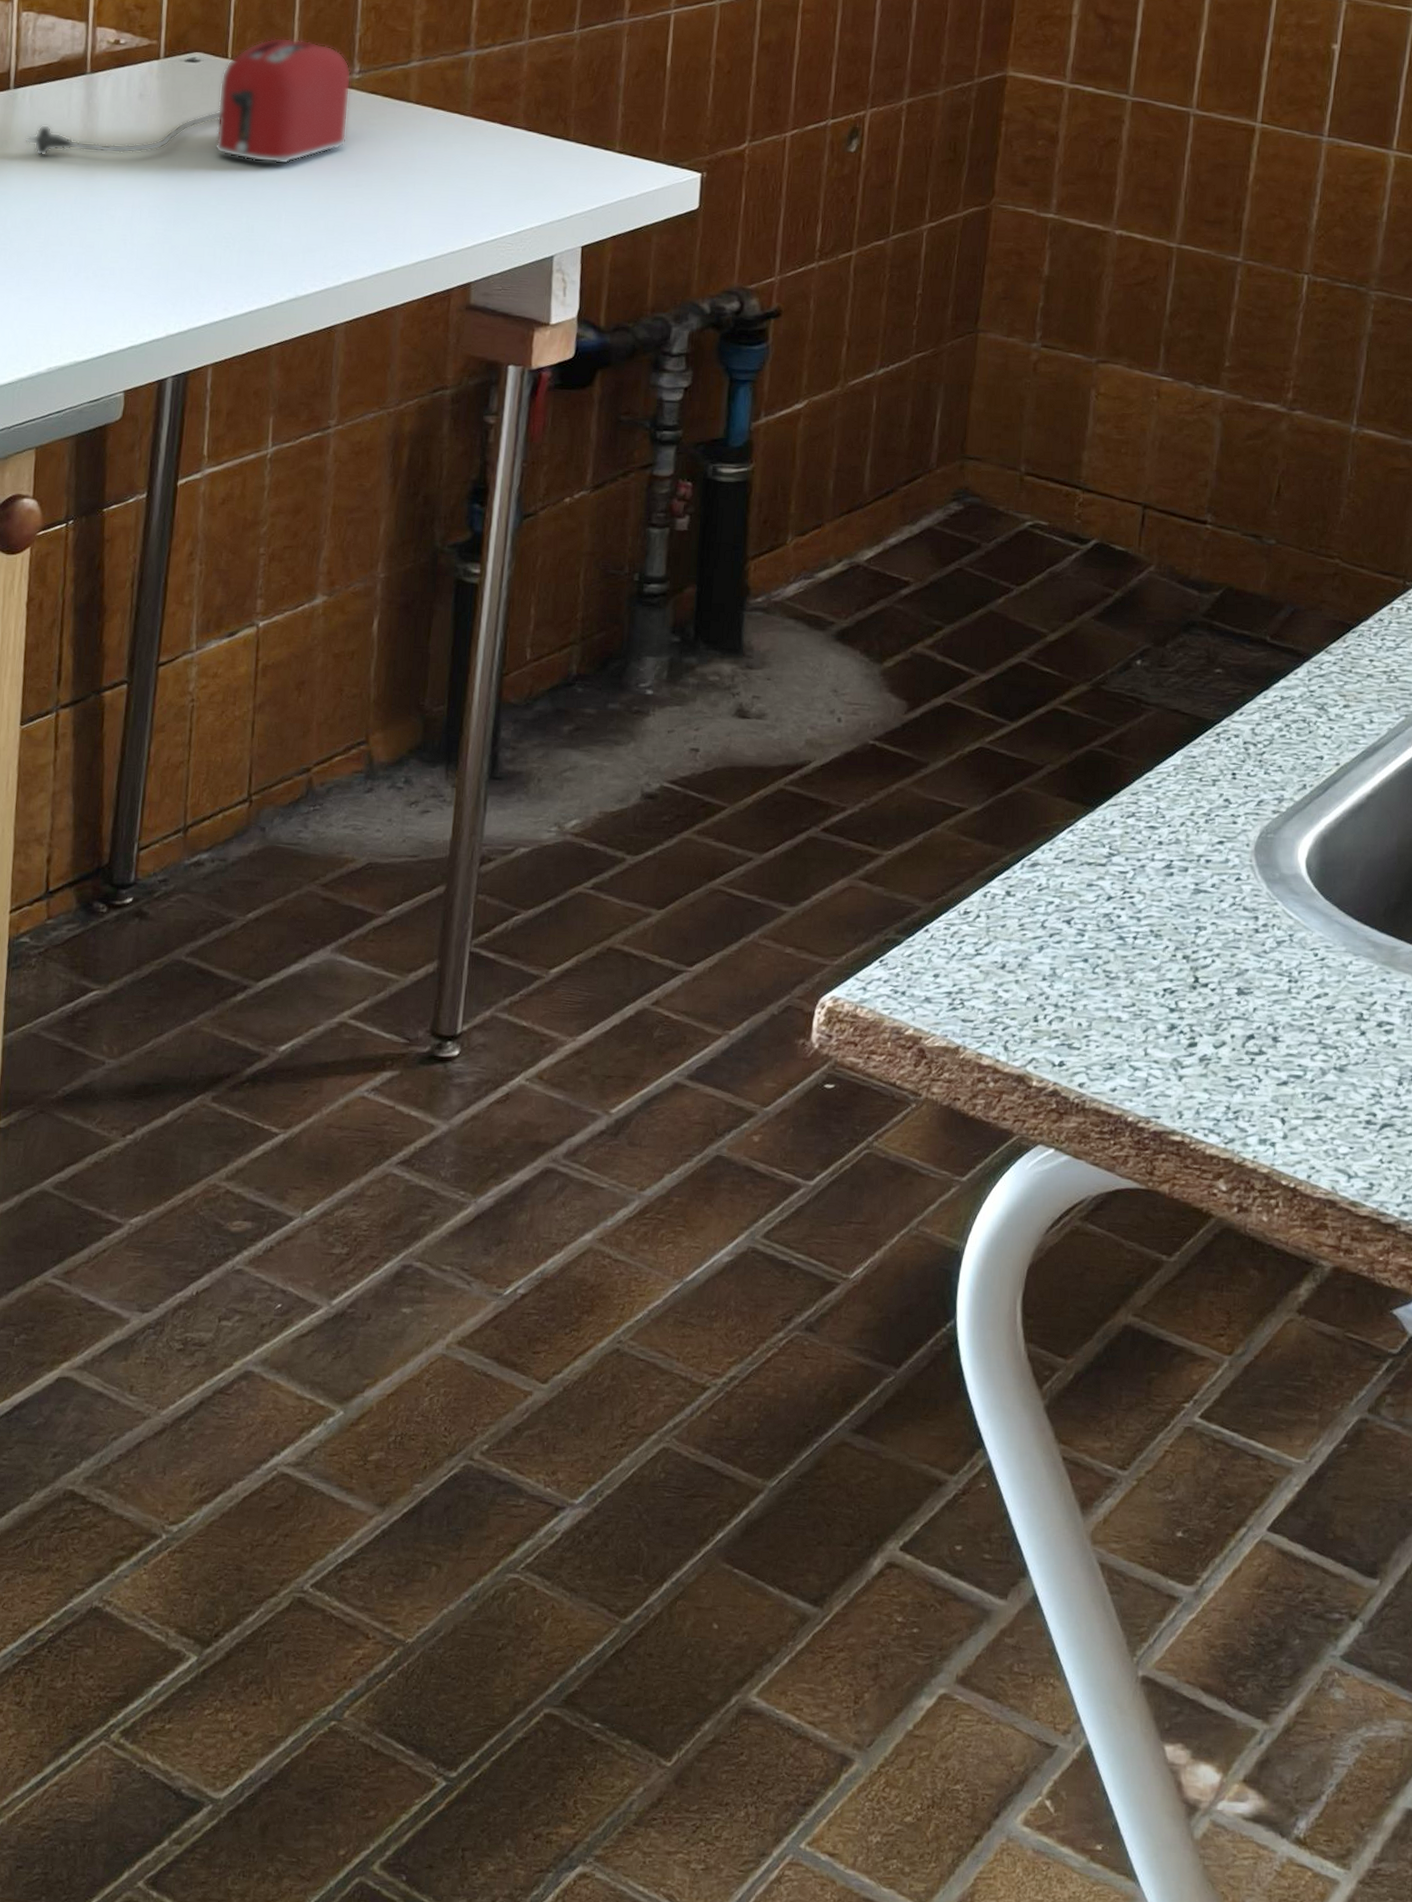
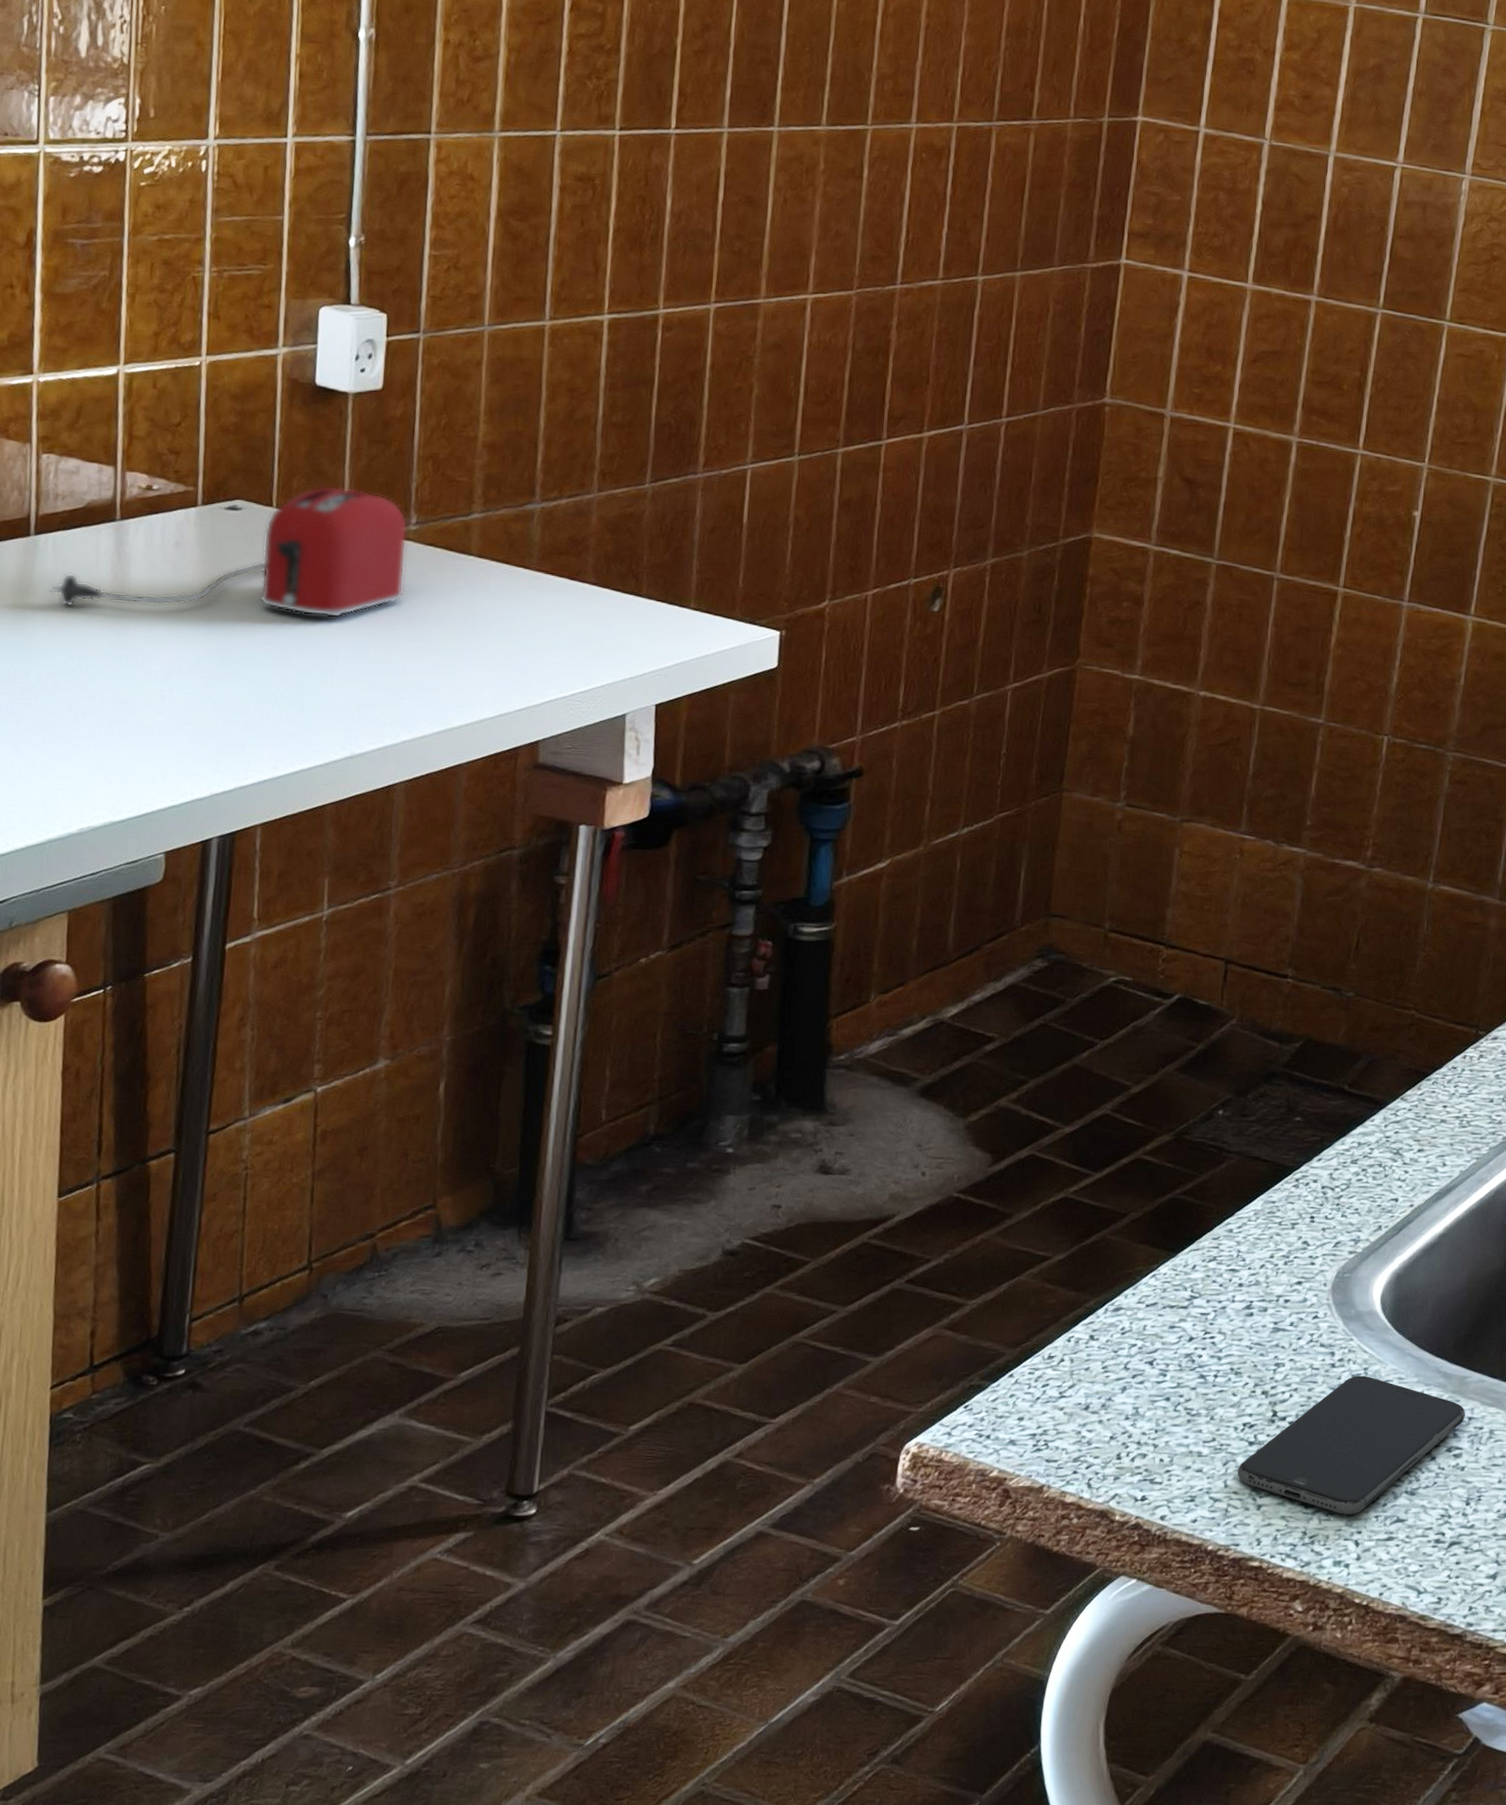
smartphone: none [1157,942,1397,1090] -> present [1237,1375,1466,1515]

